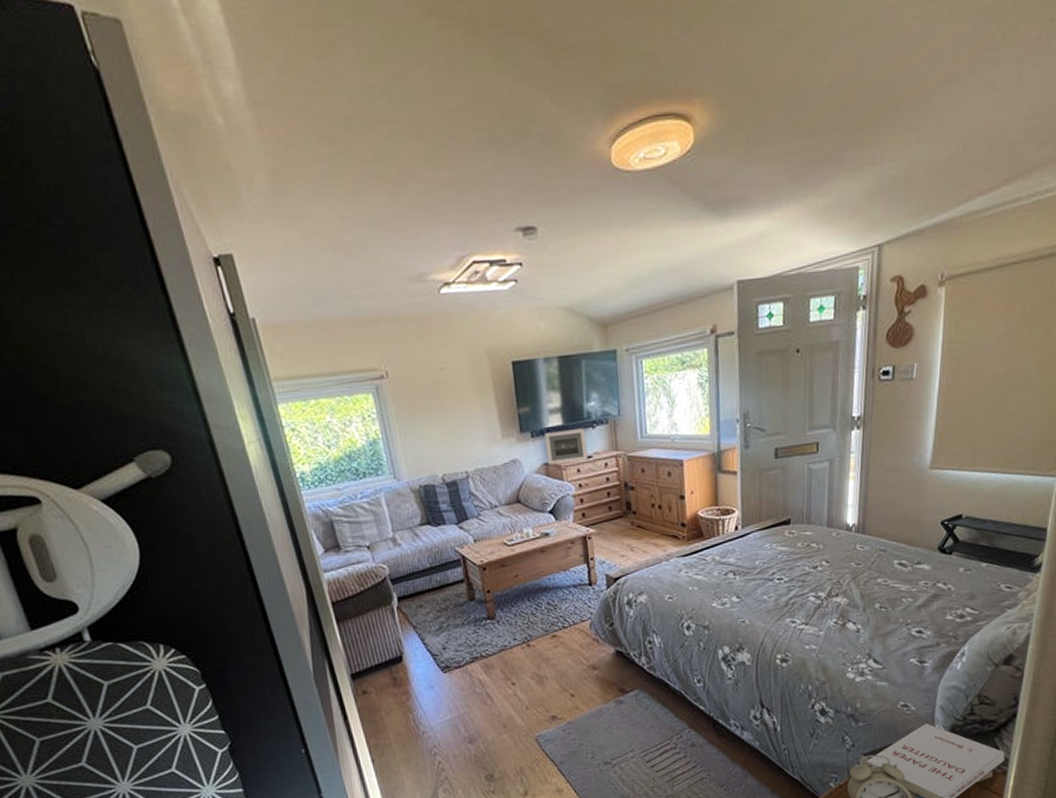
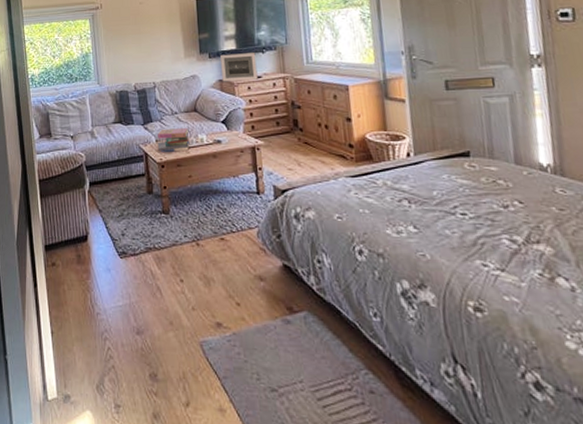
books: none [475,523,514,553] -> present [157,128,190,152]

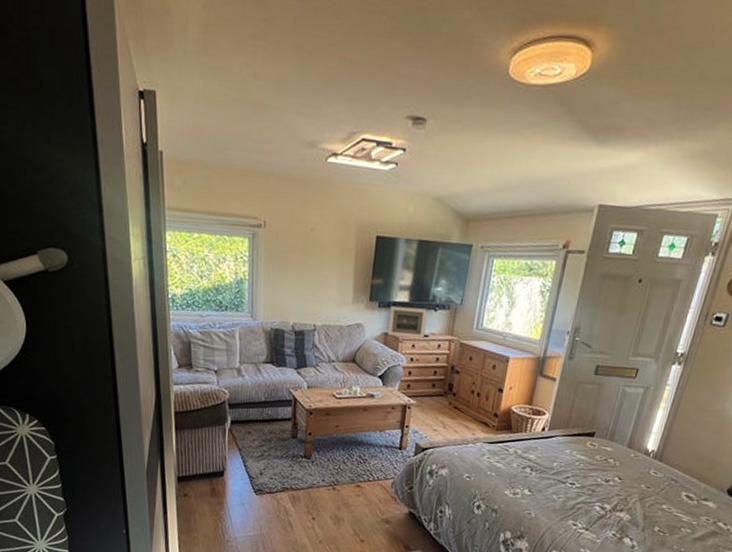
books: present [157,128,190,152] -> none [308,375,343,401]

